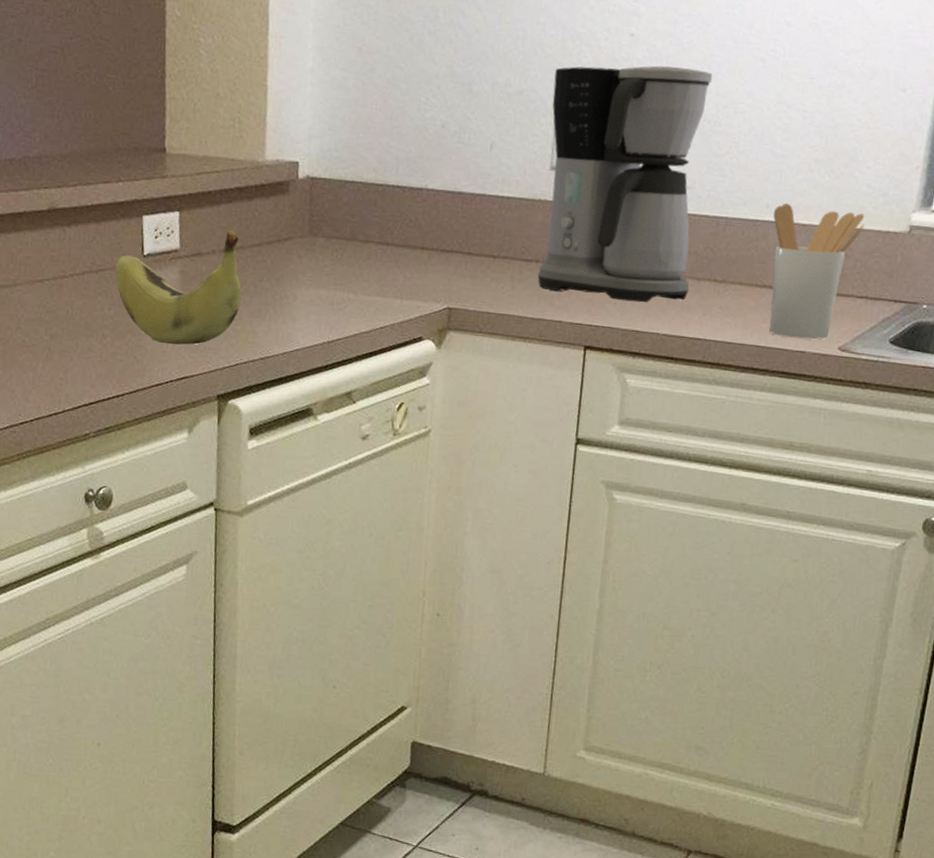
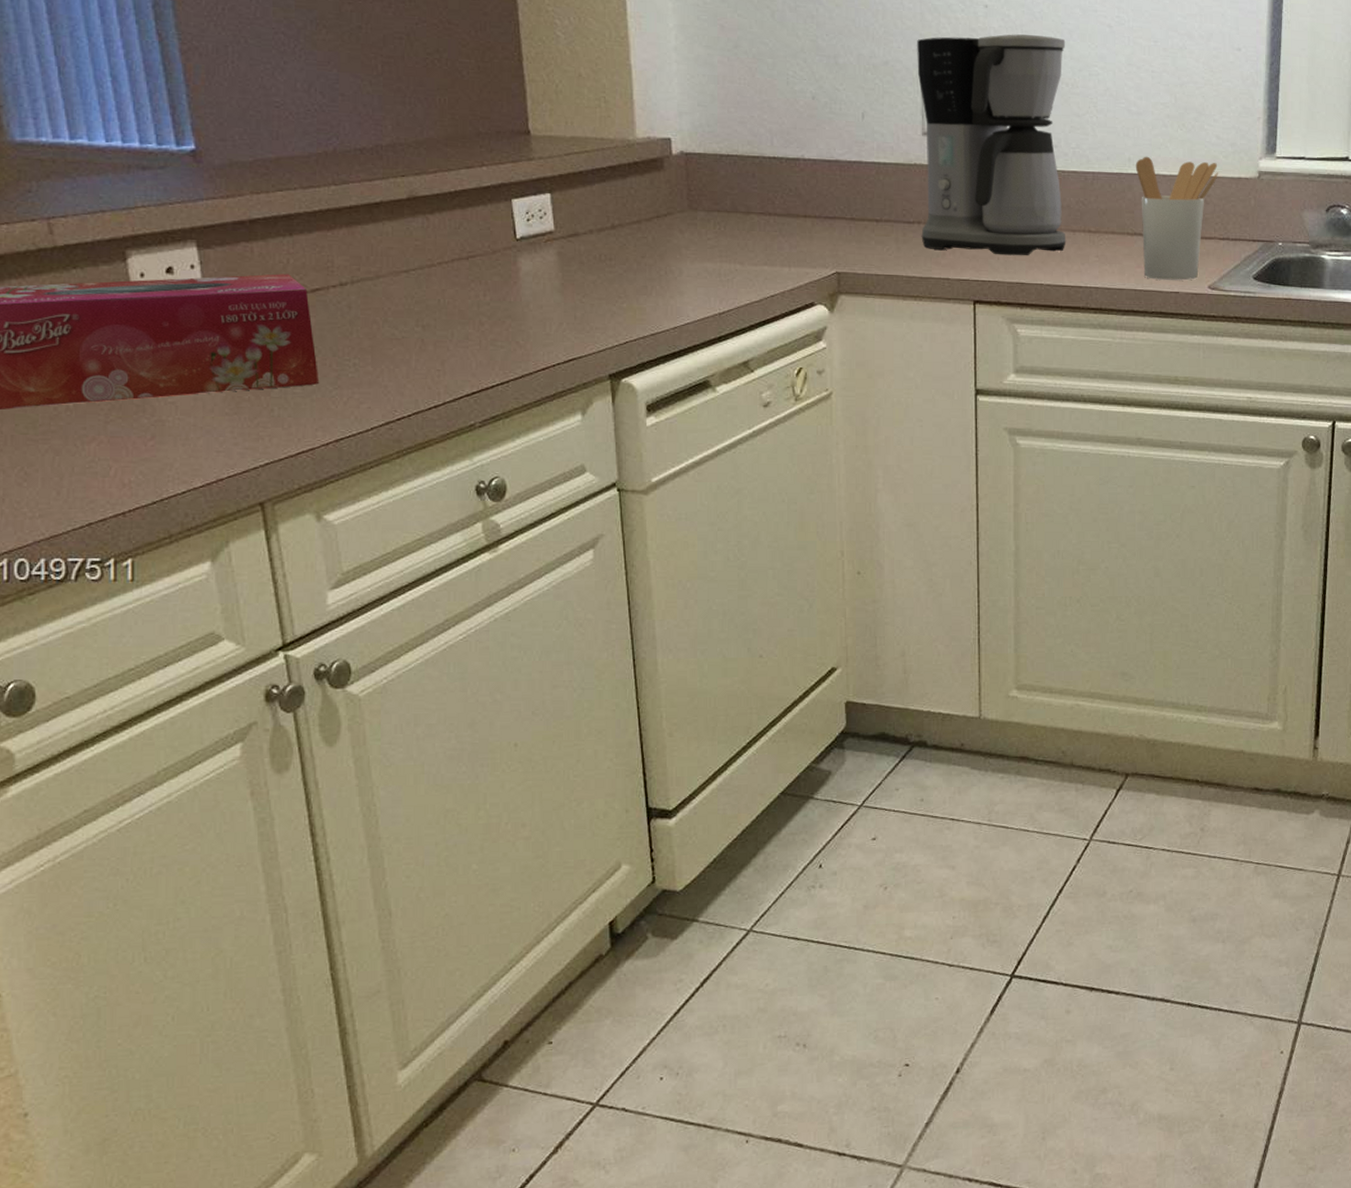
banana: present [114,229,242,345] -> none [486,208,625,327]

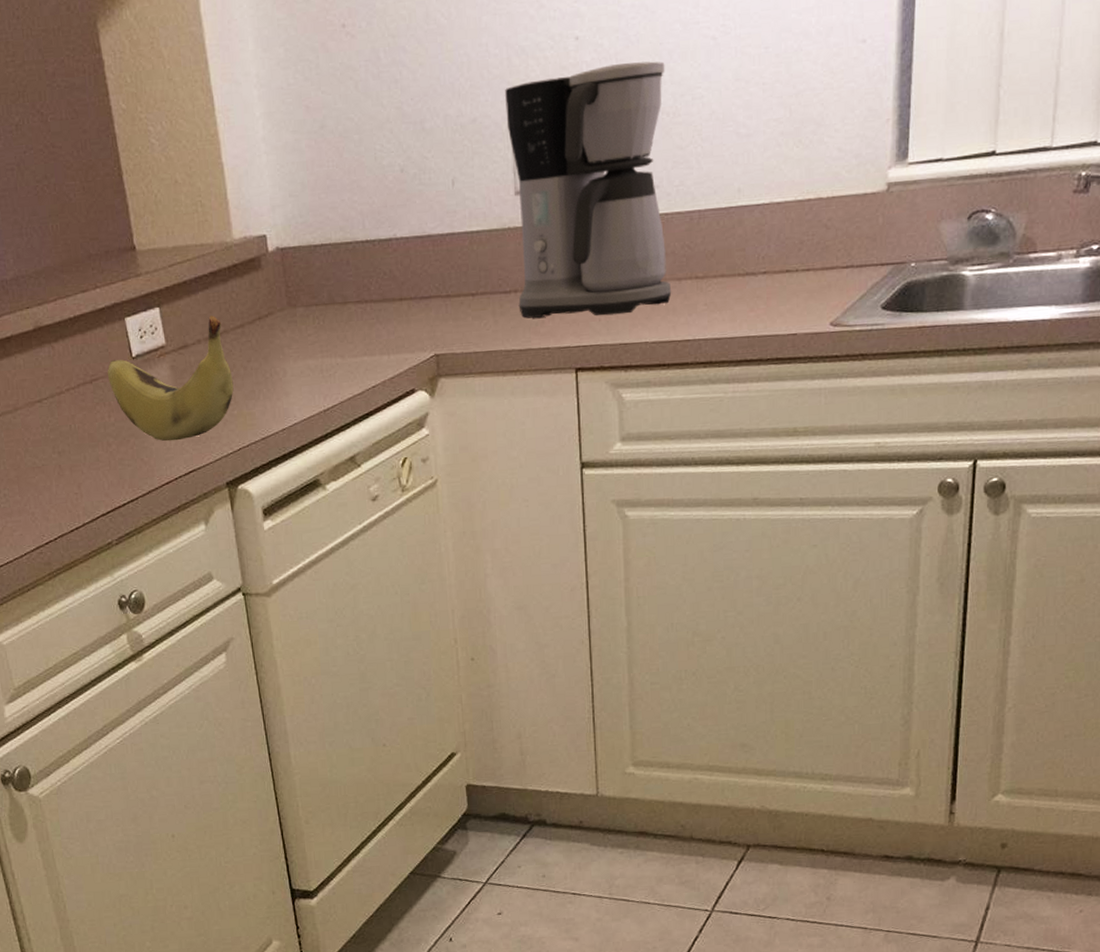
banana: none [486,208,625,327] -> present [107,316,234,442]
utensil holder: present [1135,156,1219,281] -> none [746,180,841,323]

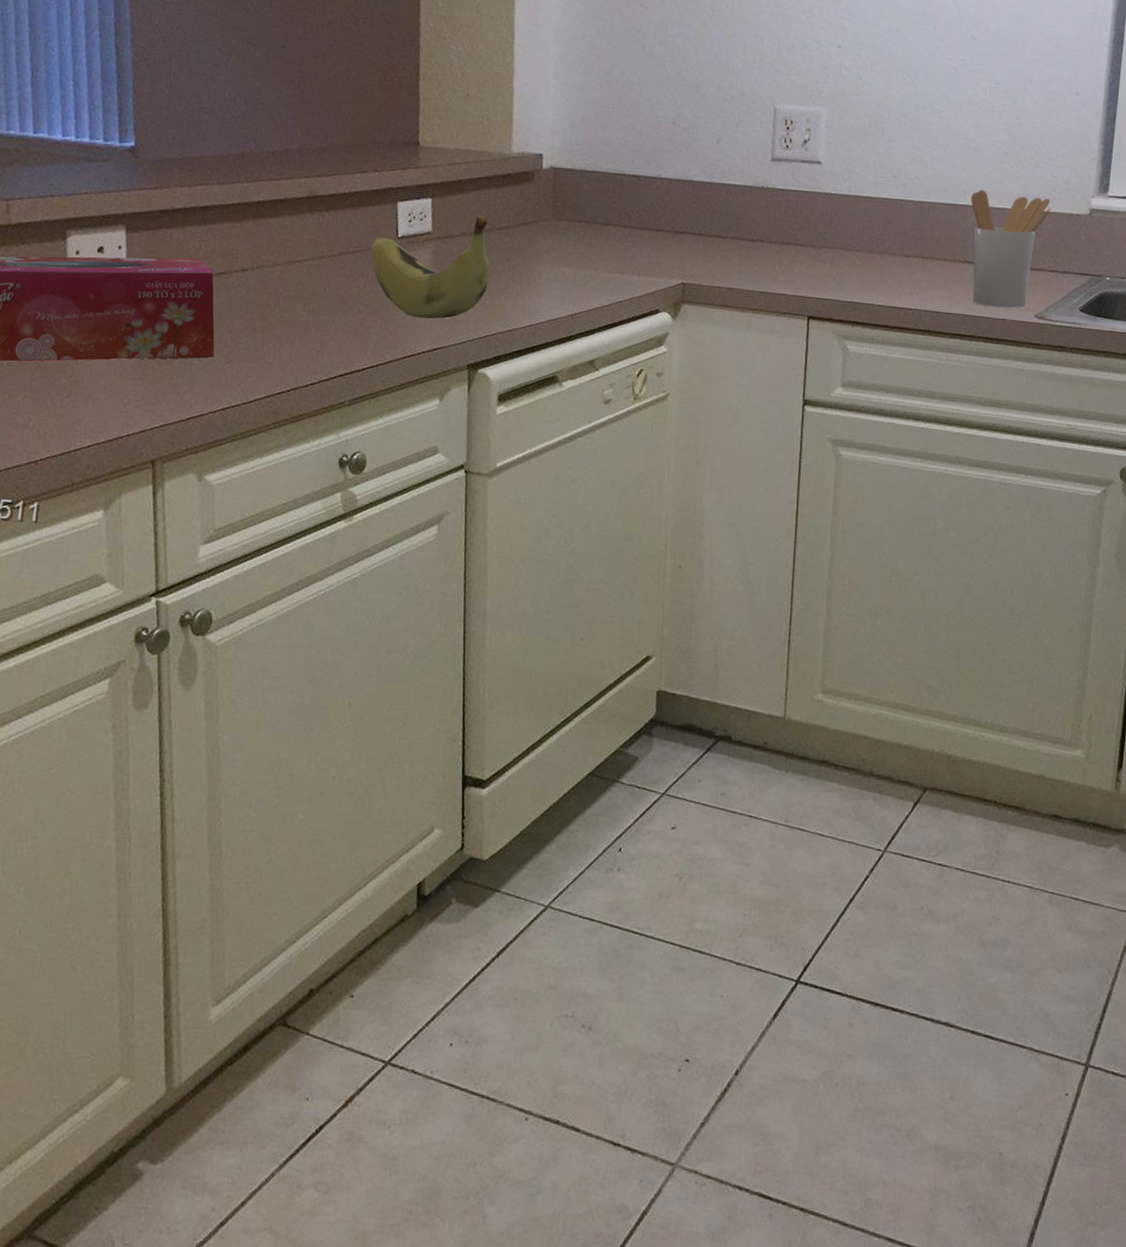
coffee maker: present [505,61,672,318] -> none [763,72,912,277]
utensil holder: none [746,180,841,323] -> present [970,189,1052,309]

